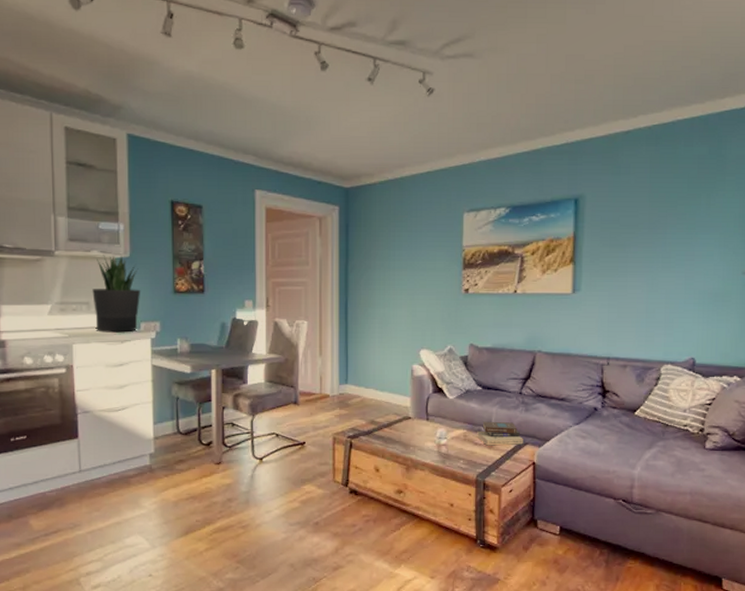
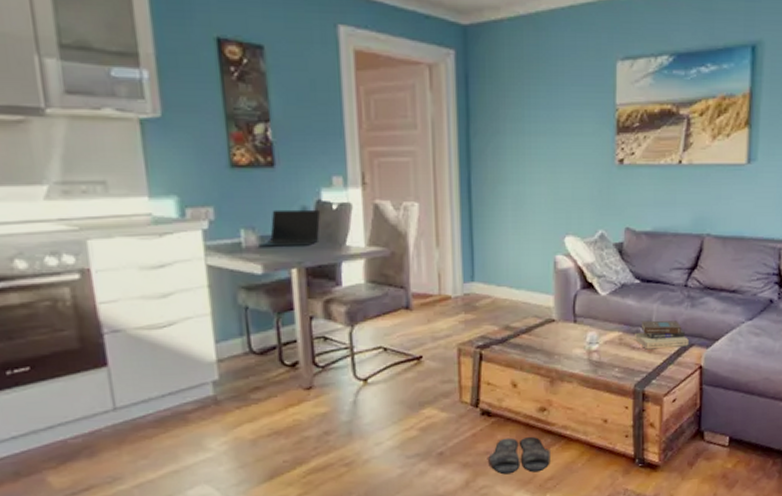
planter: present [92,255,141,333] -> none [109,114,183,223]
laptop: none [189,325,234,352] -> present [259,209,320,247]
slippers: none [355,514,405,545] -> present [489,436,550,475]

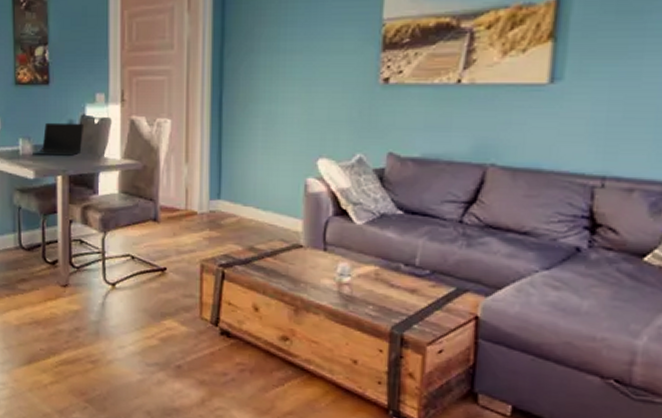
slippers: present [489,436,550,475] -> none [227,362,291,404]
books: present [635,320,689,350] -> none [394,256,462,292]

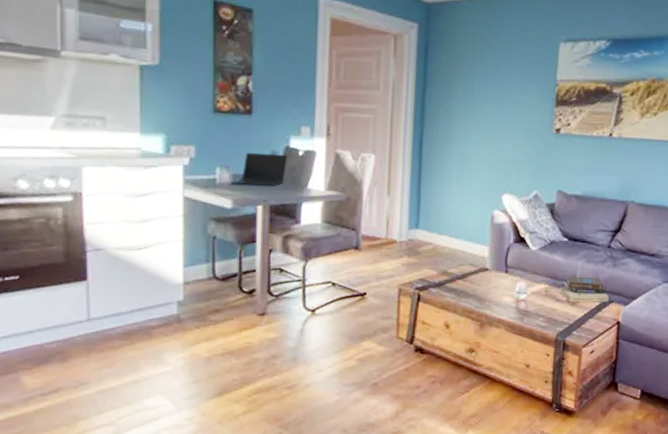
books: none [394,256,462,292] -> present [560,276,609,303]

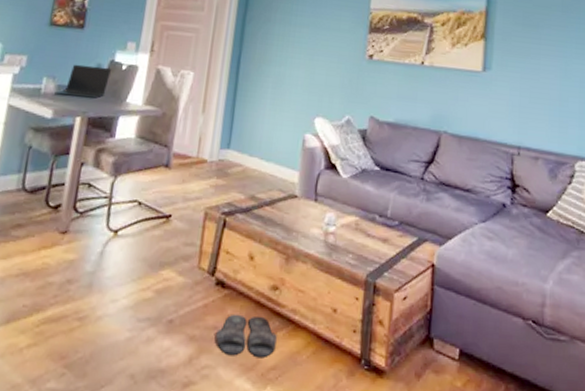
slippers: none [419,374,475,409] -> present [216,314,277,358]
books: present [560,276,609,303] -> none [370,208,423,241]

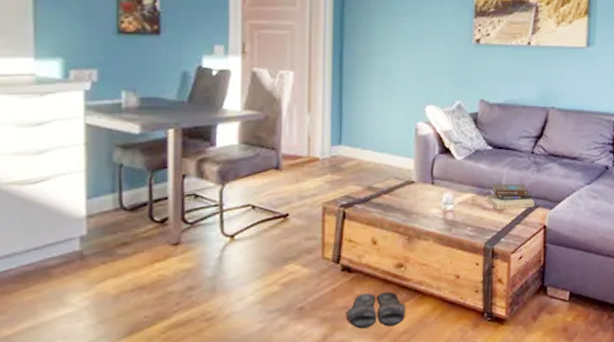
laptop: present [55,64,111,99] -> none [138,74,200,108]
books: none [370,208,423,241] -> present [486,183,534,210]

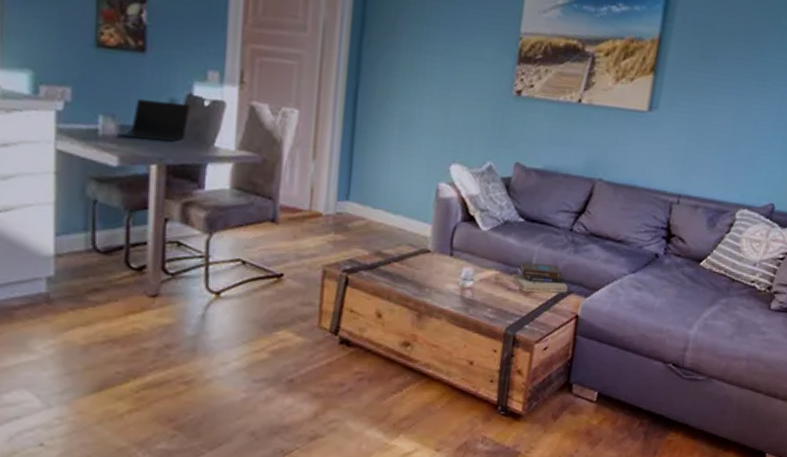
laptop: none [138,74,200,108] -> present [117,98,189,142]
slippers: present [348,291,405,329] -> none [343,370,409,410]

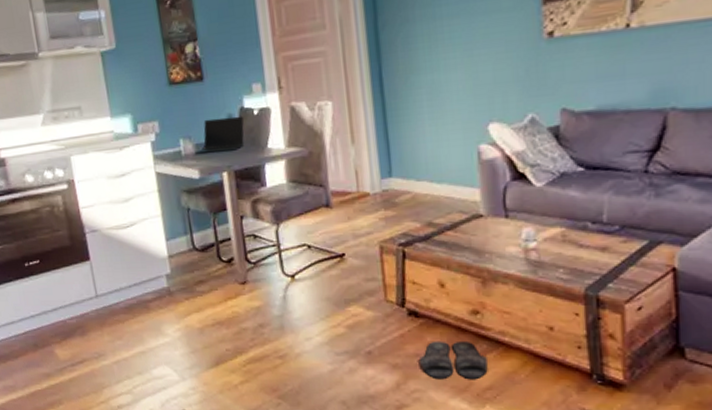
slippers: none [343,370,409,410] -> present [420,340,488,380]
books: present [512,261,568,294] -> none [582,213,655,248]

